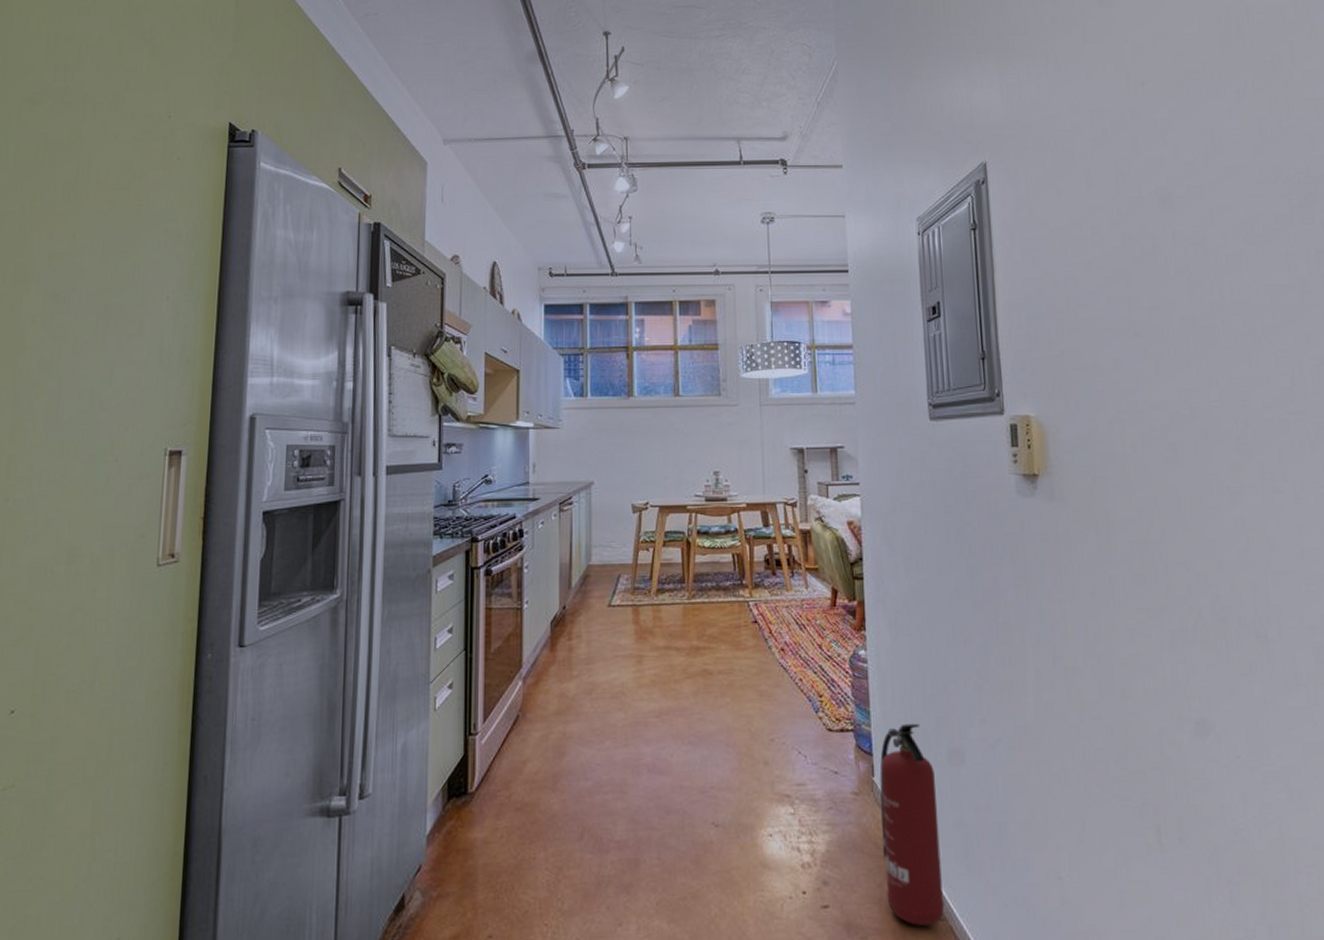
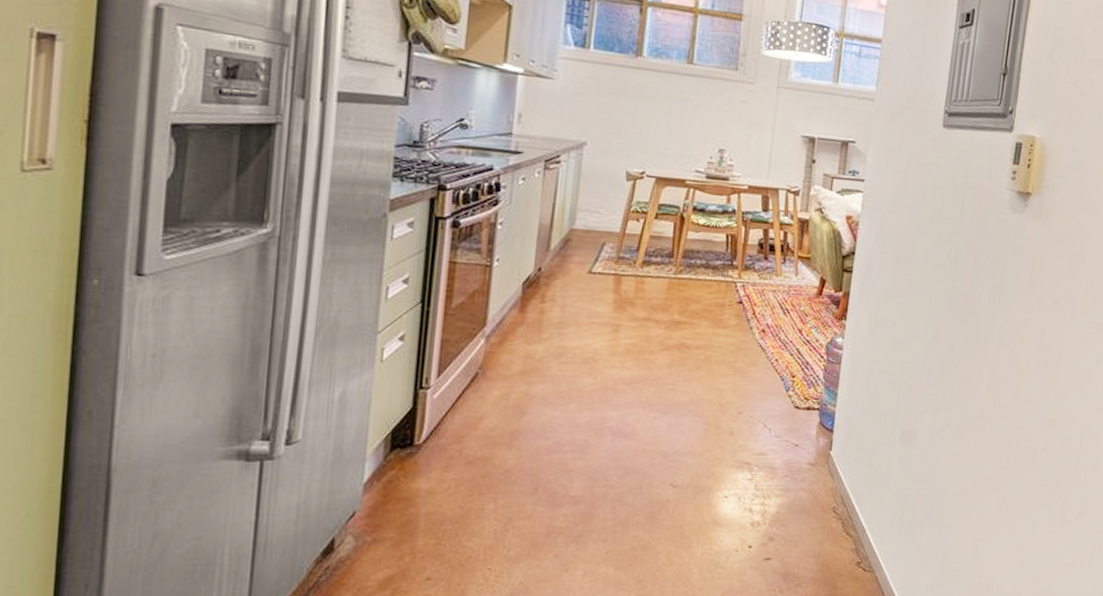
fire extinguisher: present [879,723,945,926] -> none [824,406,887,576]

